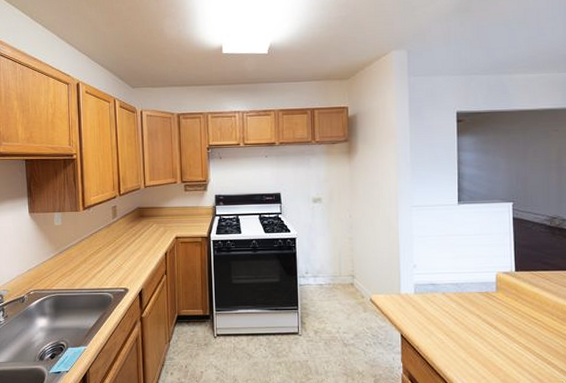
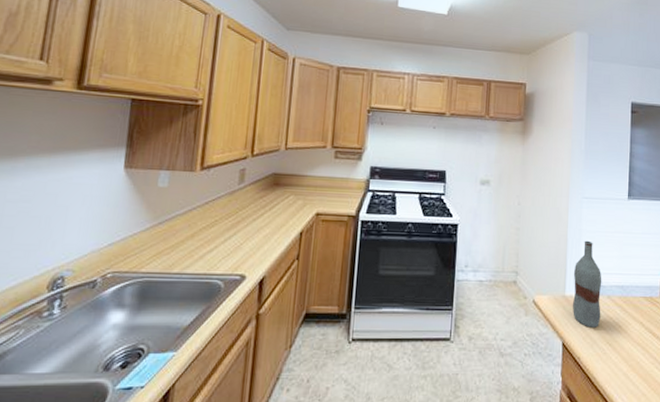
bottle: none [407,244,437,321] -> present [573,240,602,328]

